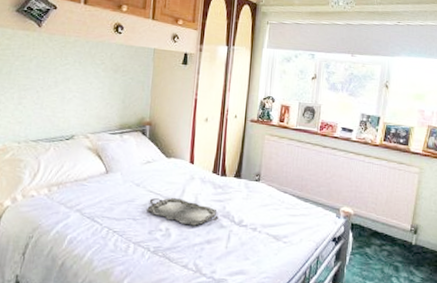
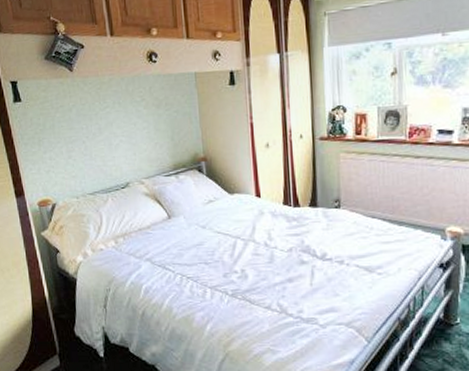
serving tray: present [147,197,218,226] -> none [217,236,297,264]

